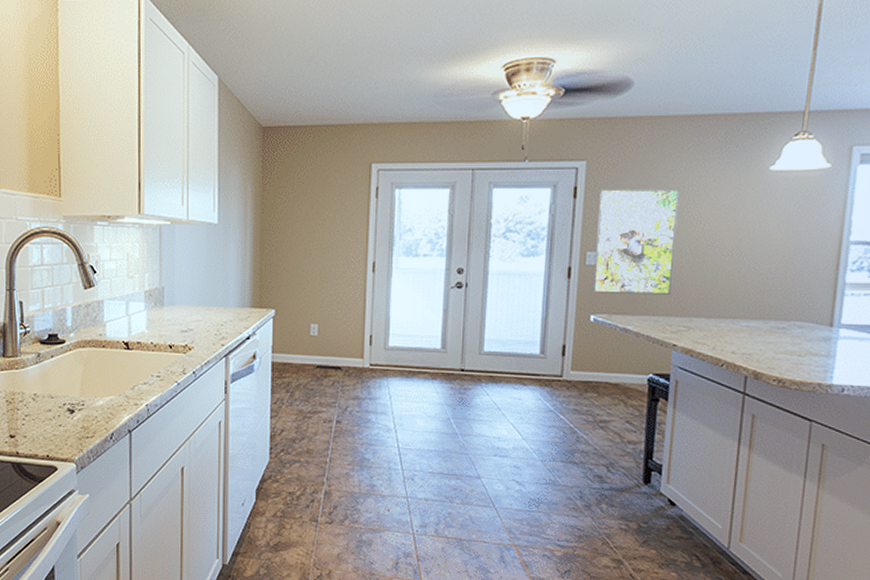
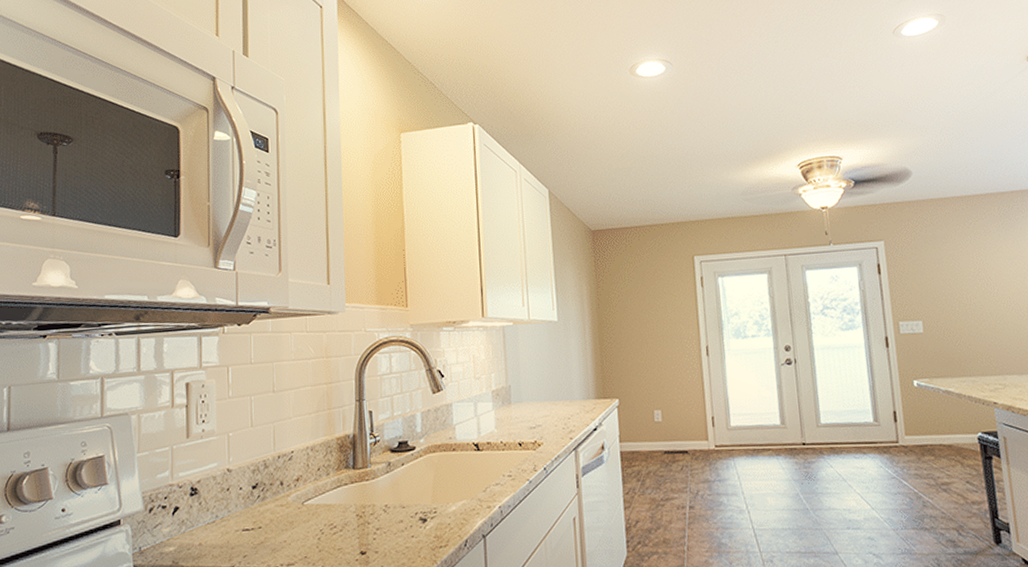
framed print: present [592,188,680,295] -> none [900,259,982,360]

